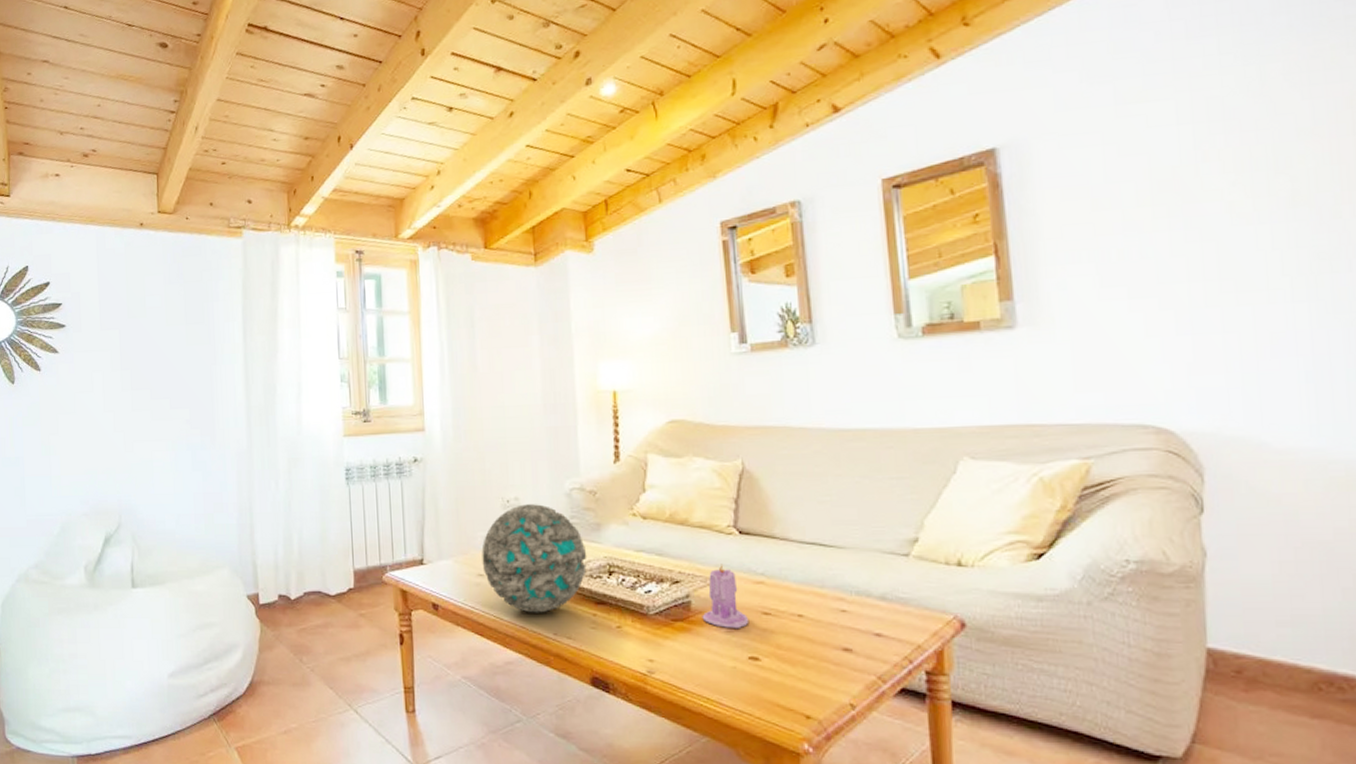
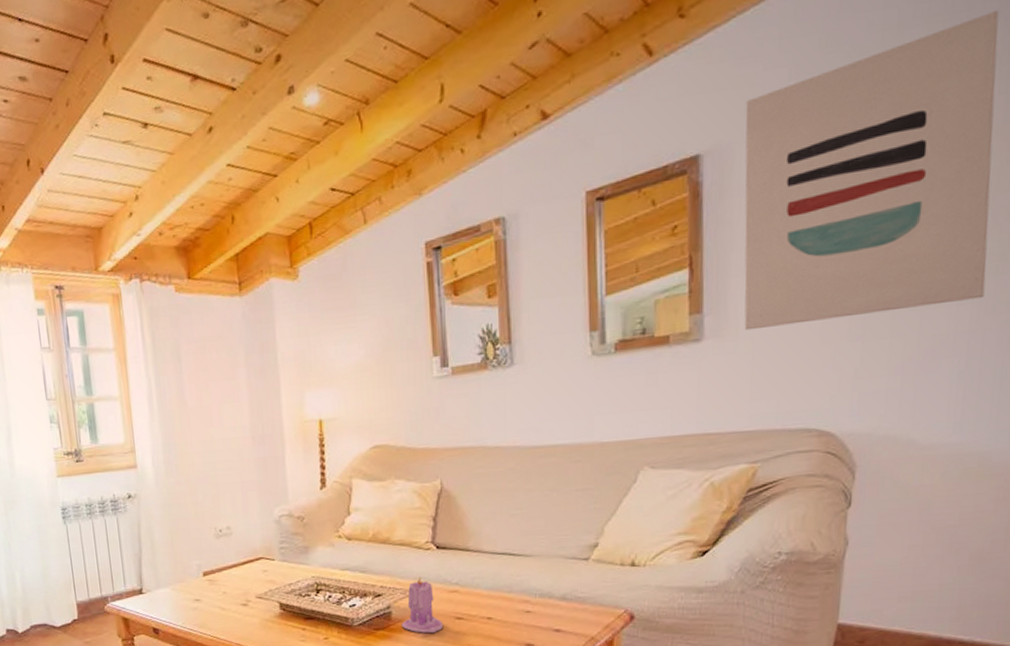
geode: present [482,504,587,613] -> none [197,531,296,631]
wall art: none [1038,23,1321,320] -> present [744,9,999,331]

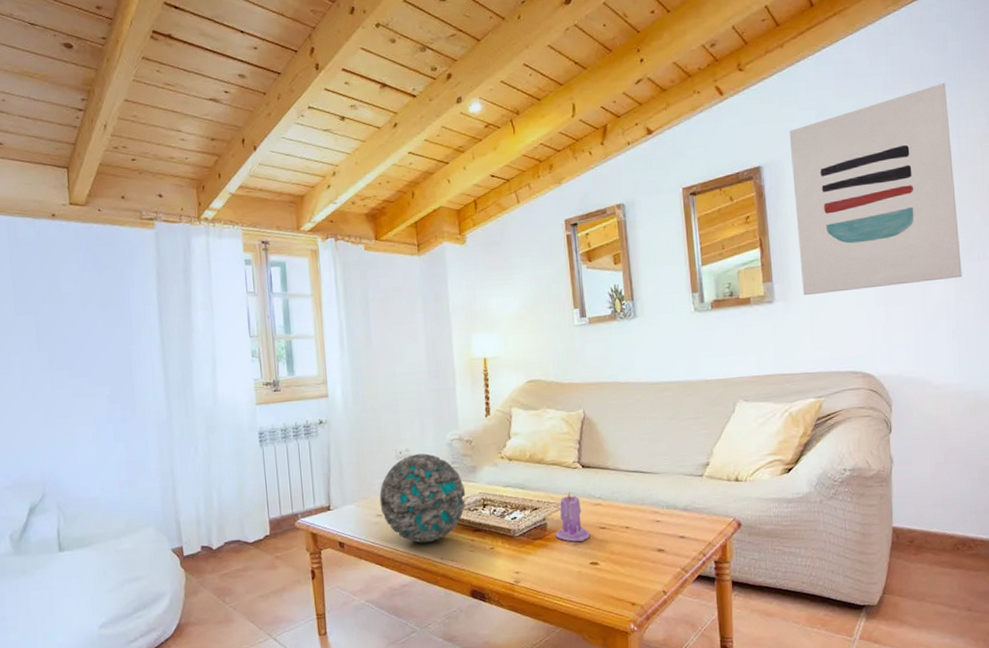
geode: none [197,531,296,631] -> present [379,453,466,543]

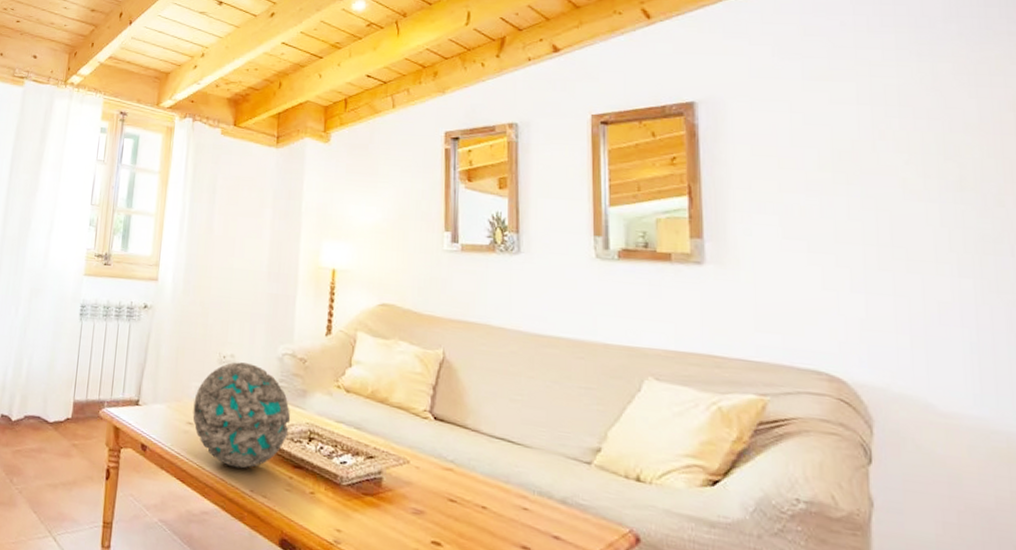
candle: present [555,492,590,542] -> none [391,445,436,512]
wall art: present [789,82,962,296] -> none [734,31,986,275]

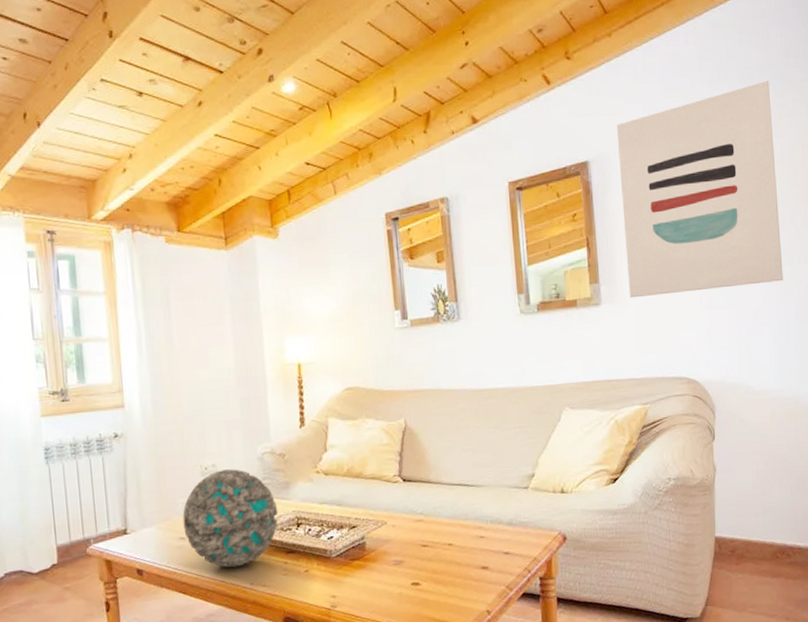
wall art: none [734,31,986,275] -> present [616,80,783,298]

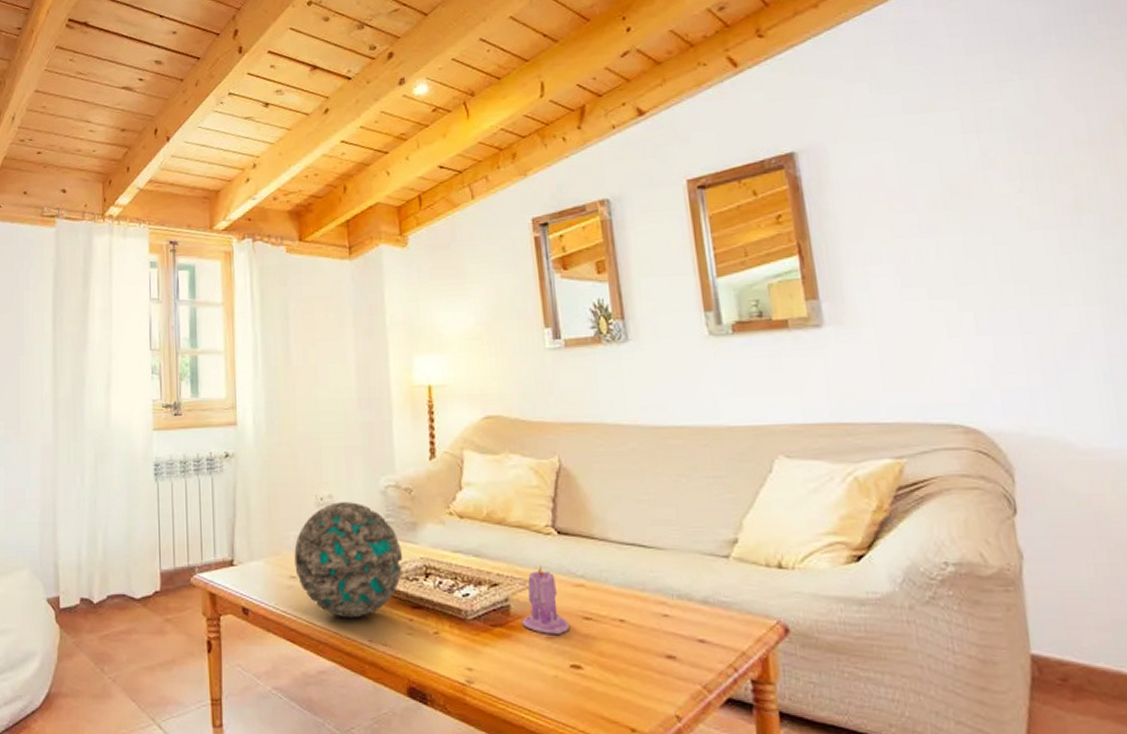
candle: none [374,508,412,562] -> present [521,565,570,635]
wall art: present [616,80,783,298] -> none [832,42,1111,319]

